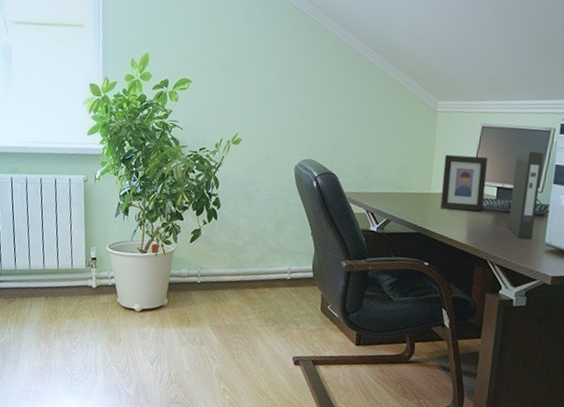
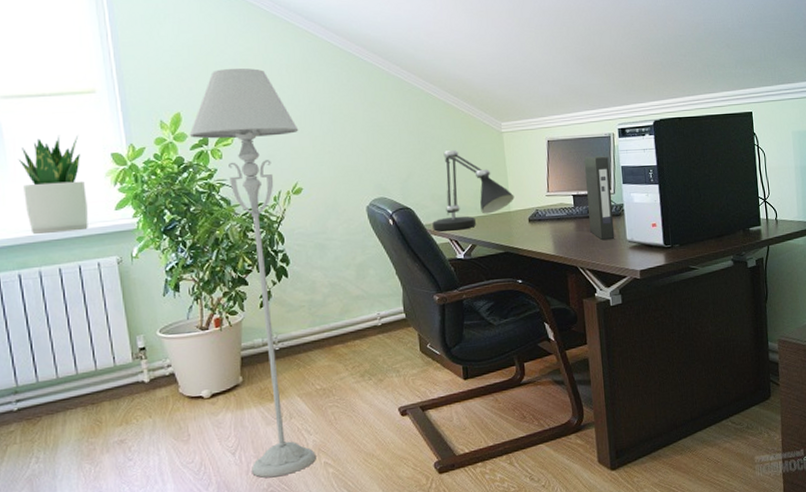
planter: none [20,61,68,149] -> present [18,135,88,235]
floor lamp: none [153,16,247,392] -> present [189,68,316,478]
desk lamp: none [352,122,437,203] -> present [432,150,515,232]
picture frame: present [440,154,488,212] -> none [518,168,564,225]

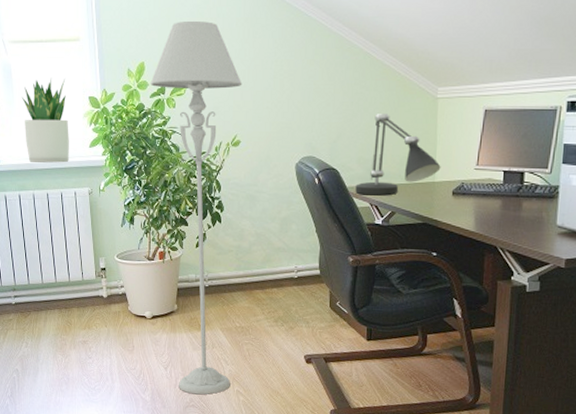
binder: present [584,155,615,241] -> none [517,129,551,223]

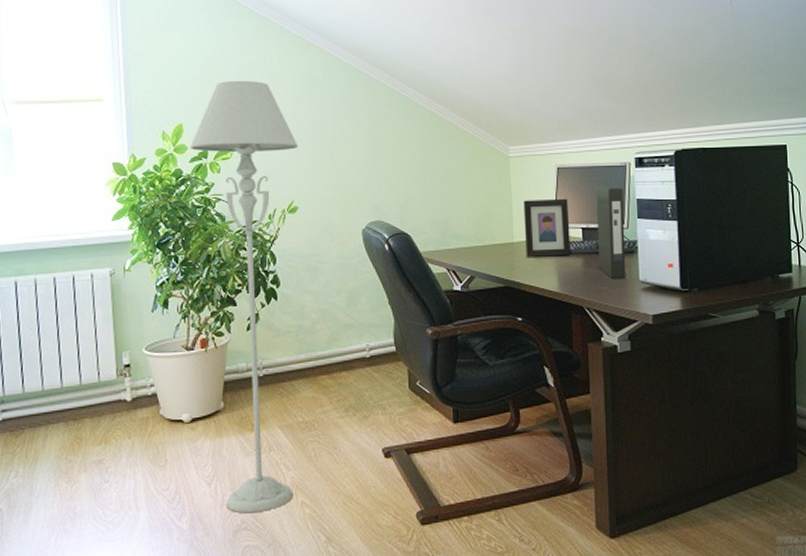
planter: present [21,77,69,164] -> none [24,142,86,242]
desk lamp: present [355,114,441,196] -> none [430,174,519,260]
picture frame: none [445,141,492,198] -> present [523,198,571,258]
binder: none [517,129,551,223] -> present [597,186,626,280]

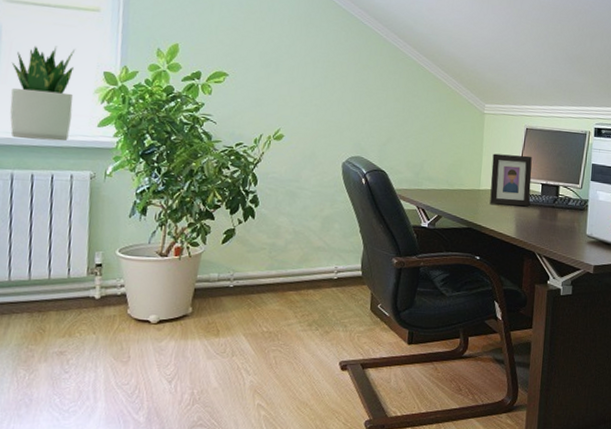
planter: none [24,142,86,242] -> present [10,45,75,142]
floor lamp: present [189,81,299,514] -> none [183,9,291,411]
binder: present [597,186,626,280] -> none [553,148,582,232]

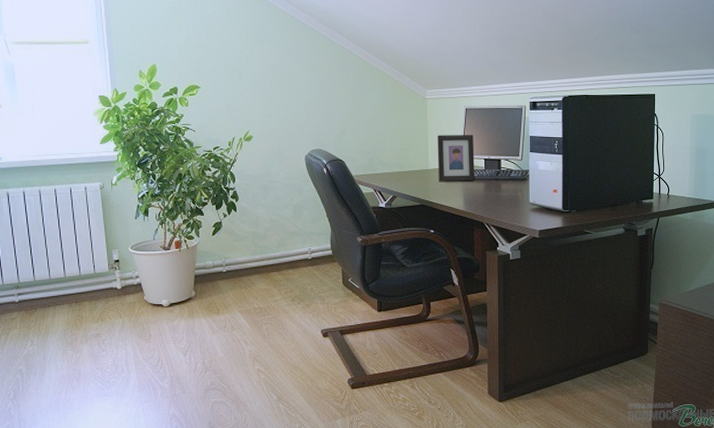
planter: present [10,45,75,142] -> none [26,77,78,160]

